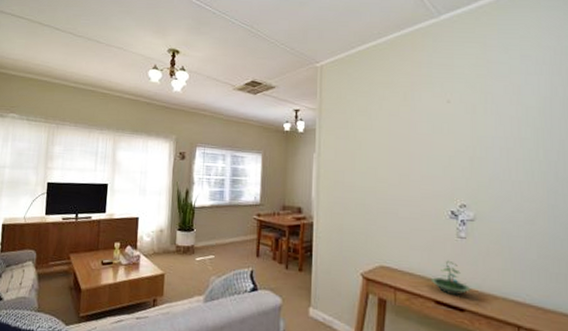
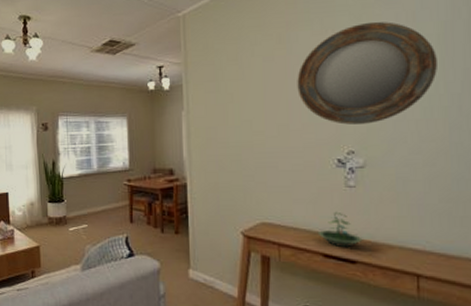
home mirror: none [418,90,538,181] -> present [297,21,437,125]

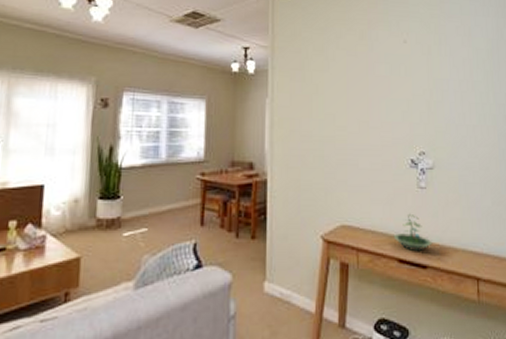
home mirror: present [297,21,437,125] -> none [377,31,488,126]

